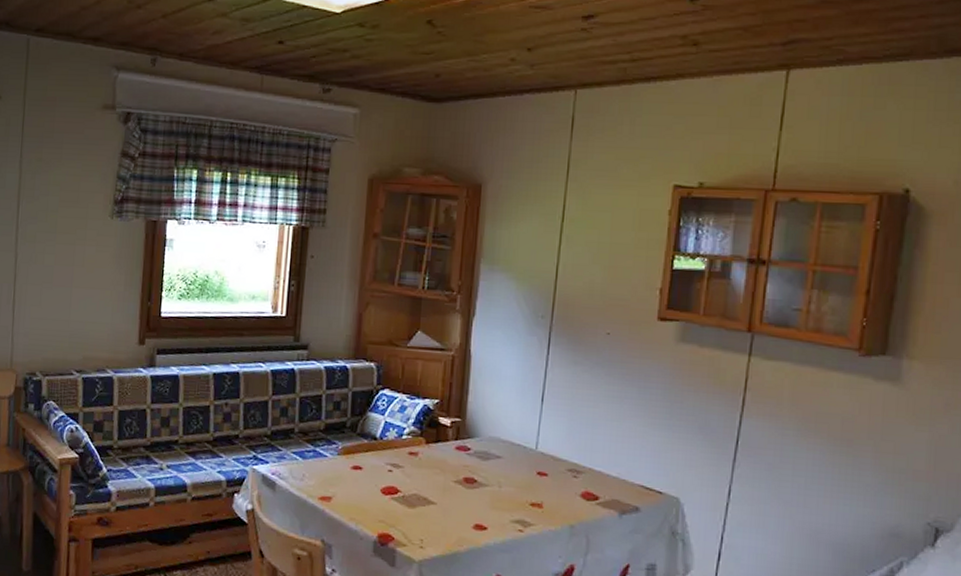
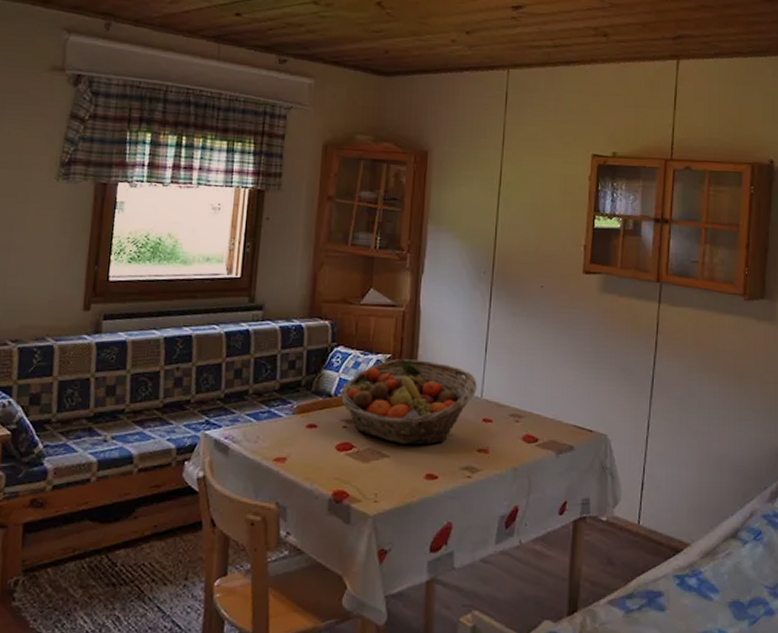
fruit basket: none [385,405,532,495] -> present [340,359,477,445]

